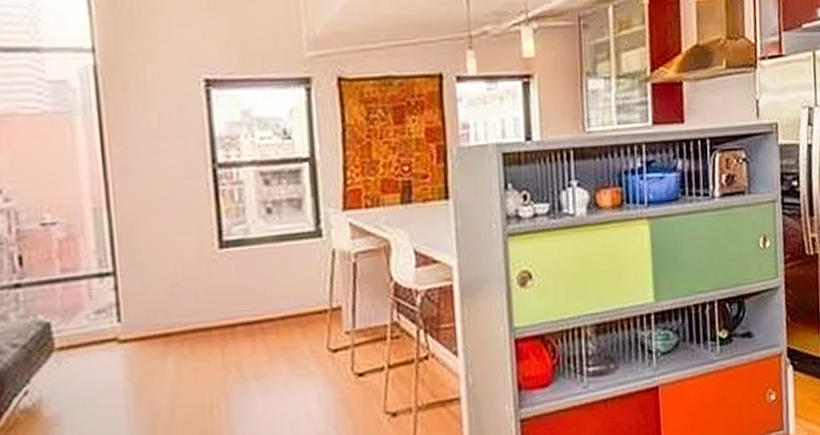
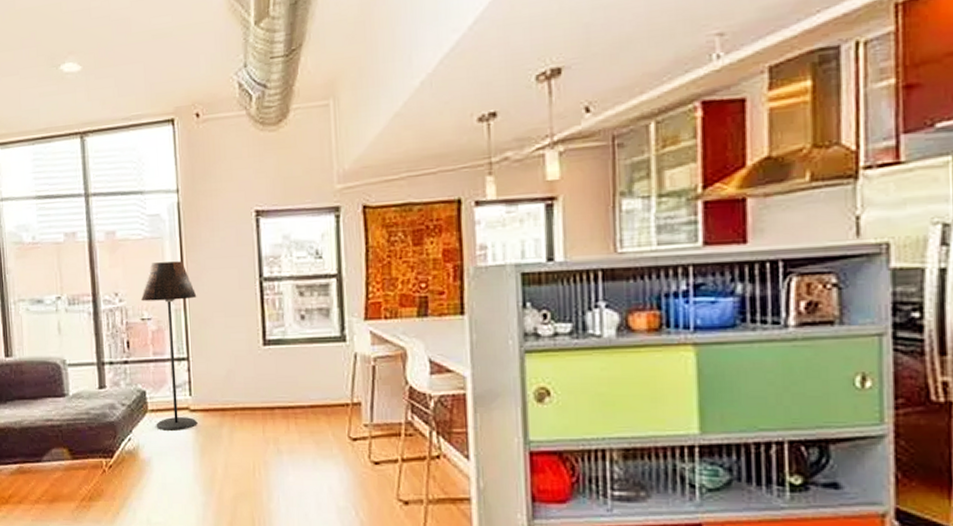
floor lamp: none [39,144,129,374] -> present [140,261,197,430]

